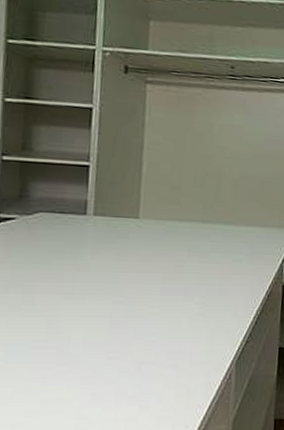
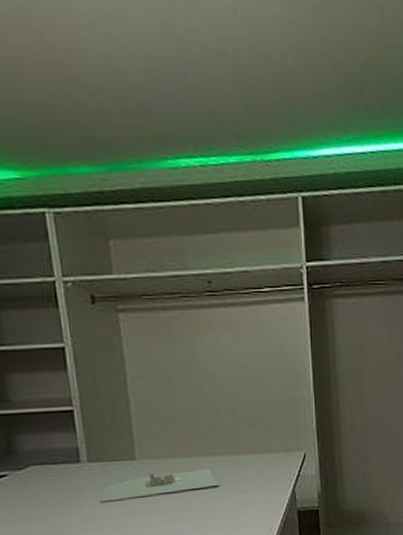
architectural model: none [98,233,213,256] -> present [100,469,219,503]

